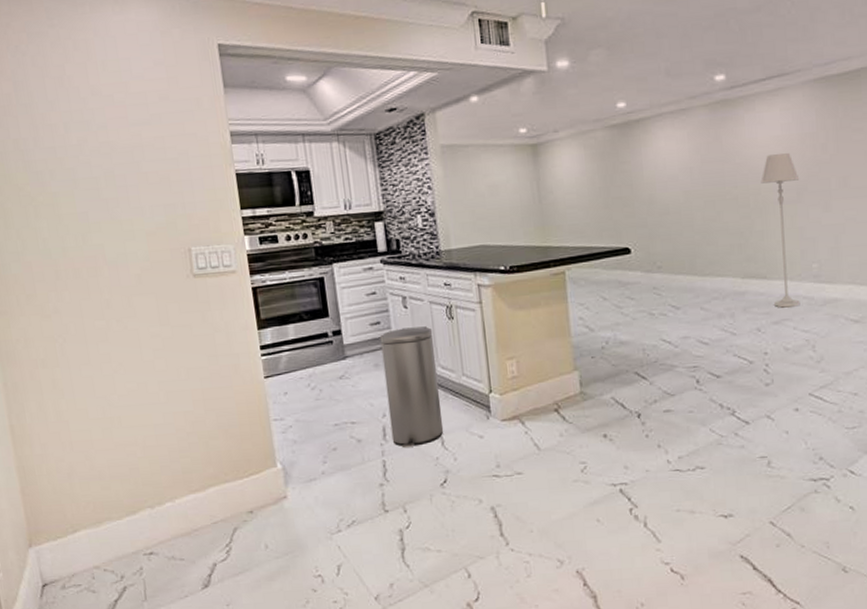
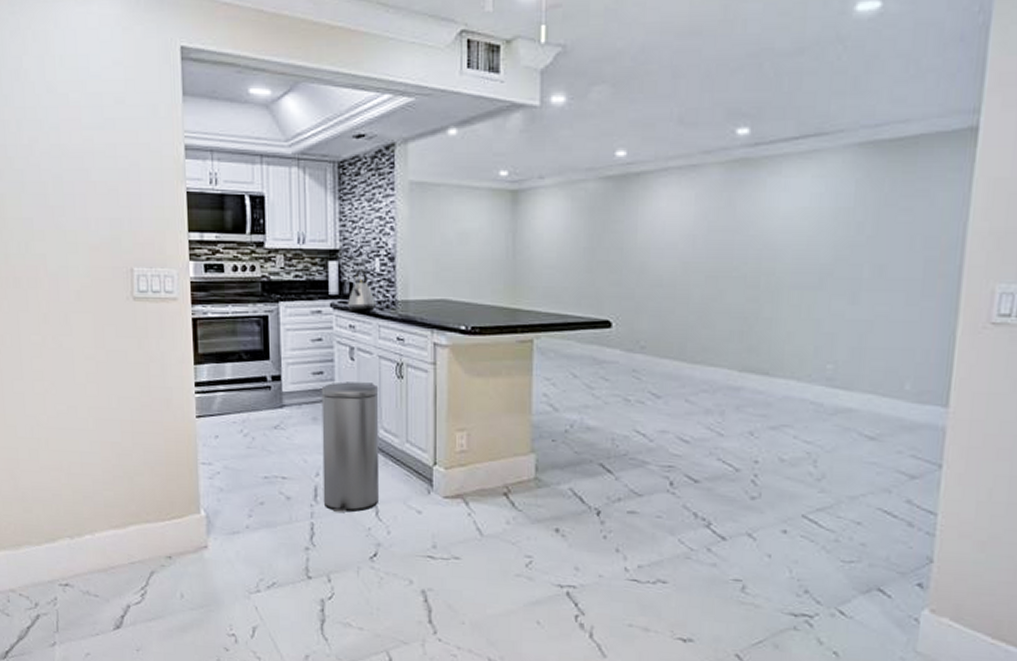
kettle: none [395,226,422,266] -> present [347,268,375,313]
floor lamp: present [760,152,800,308] -> none [774,228,824,412]

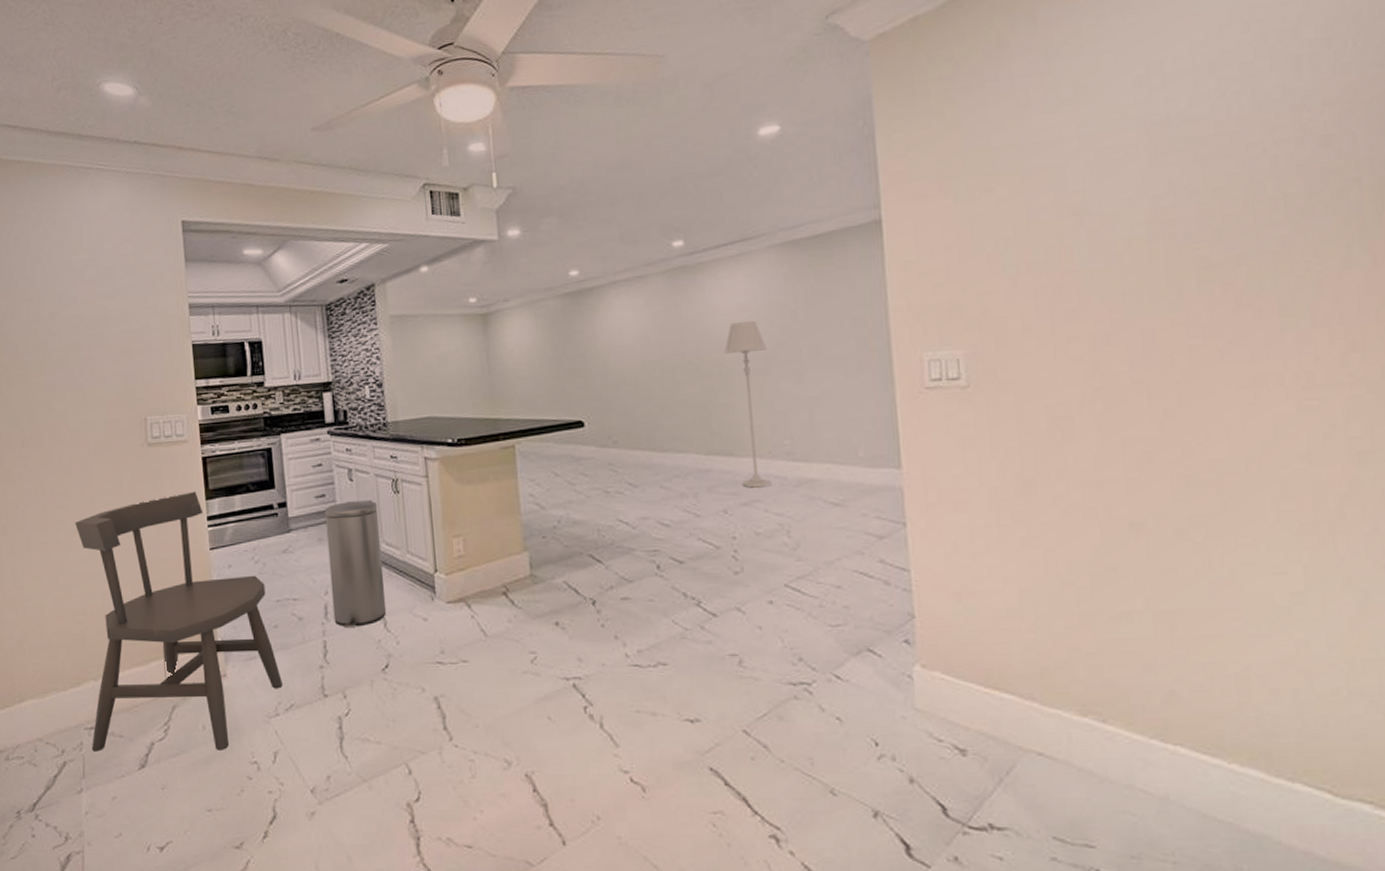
dining chair: none [53,353,266,620] -> present [75,491,283,752]
kettle: present [347,268,375,313] -> none [342,396,369,437]
floor lamp: none [774,228,824,412] -> present [724,320,772,488]

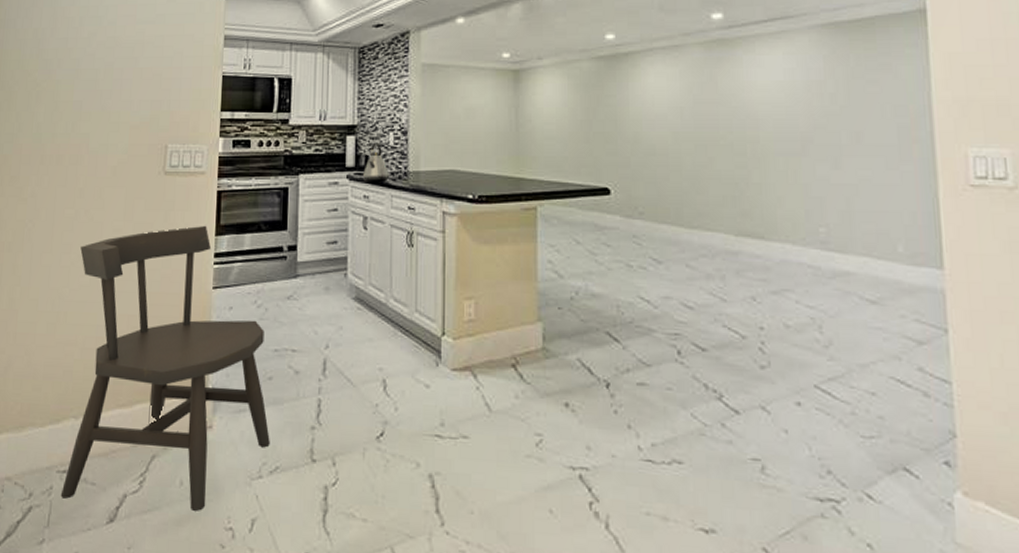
pedal bin: present [324,500,387,629] -> none [331,251,390,389]
kettle: none [342,396,369,437] -> present [362,142,389,184]
floor lamp: present [724,320,772,488] -> none [759,99,804,276]

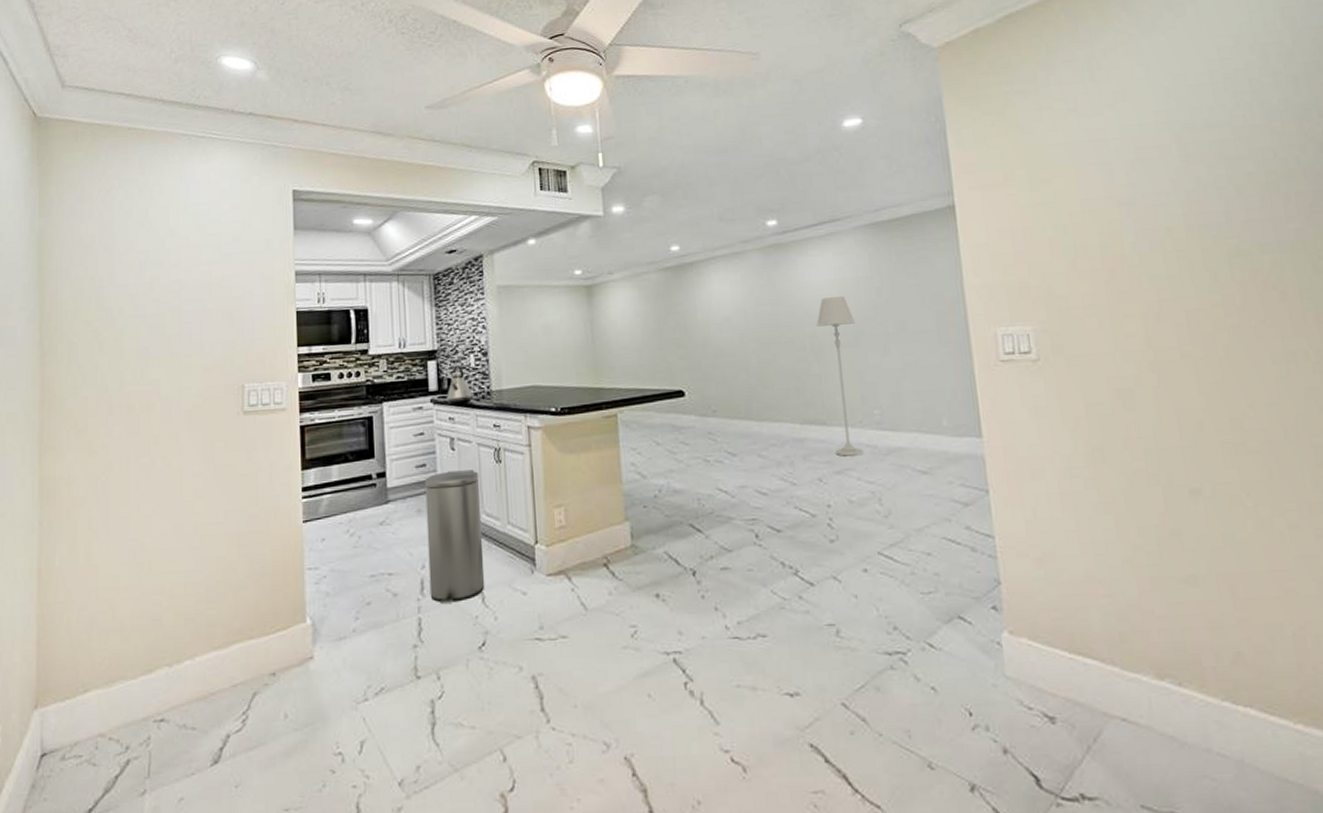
dining chair: present [60,225,270,511] -> none [159,460,373,747]
pedal bin: none [331,251,390,389] -> present [424,470,485,605]
floor lamp: none [759,99,804,276] -> present [816,296,863,457]

